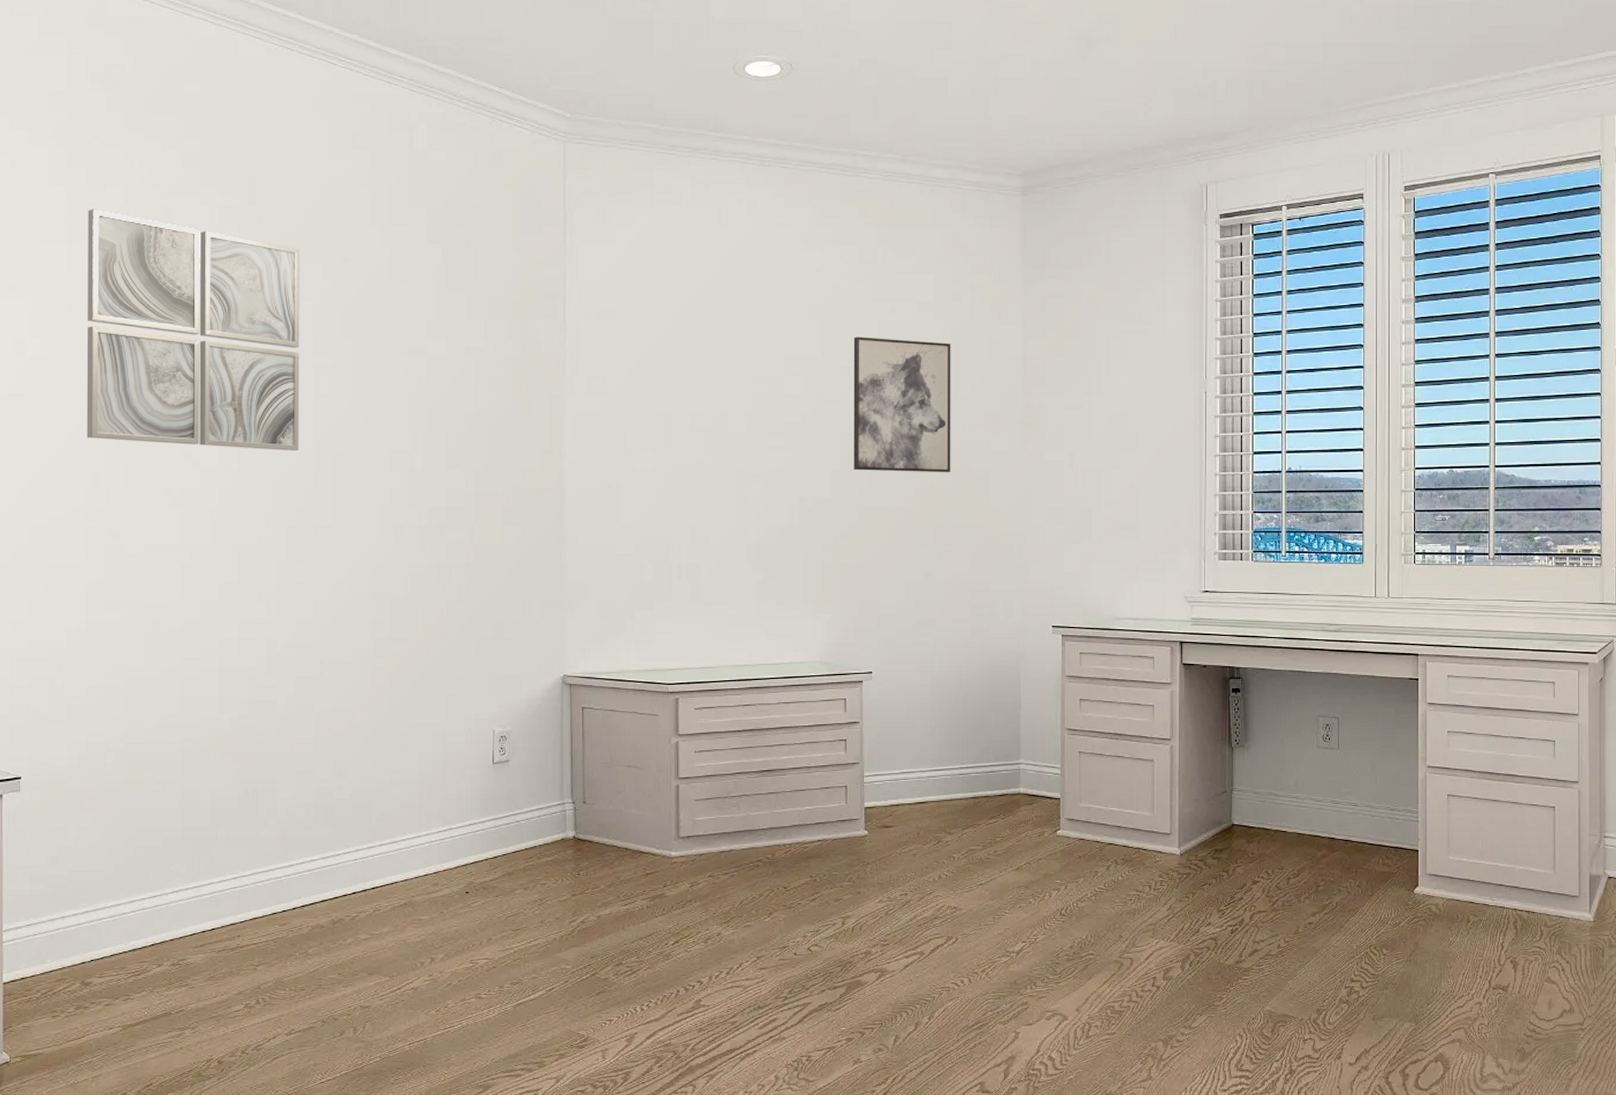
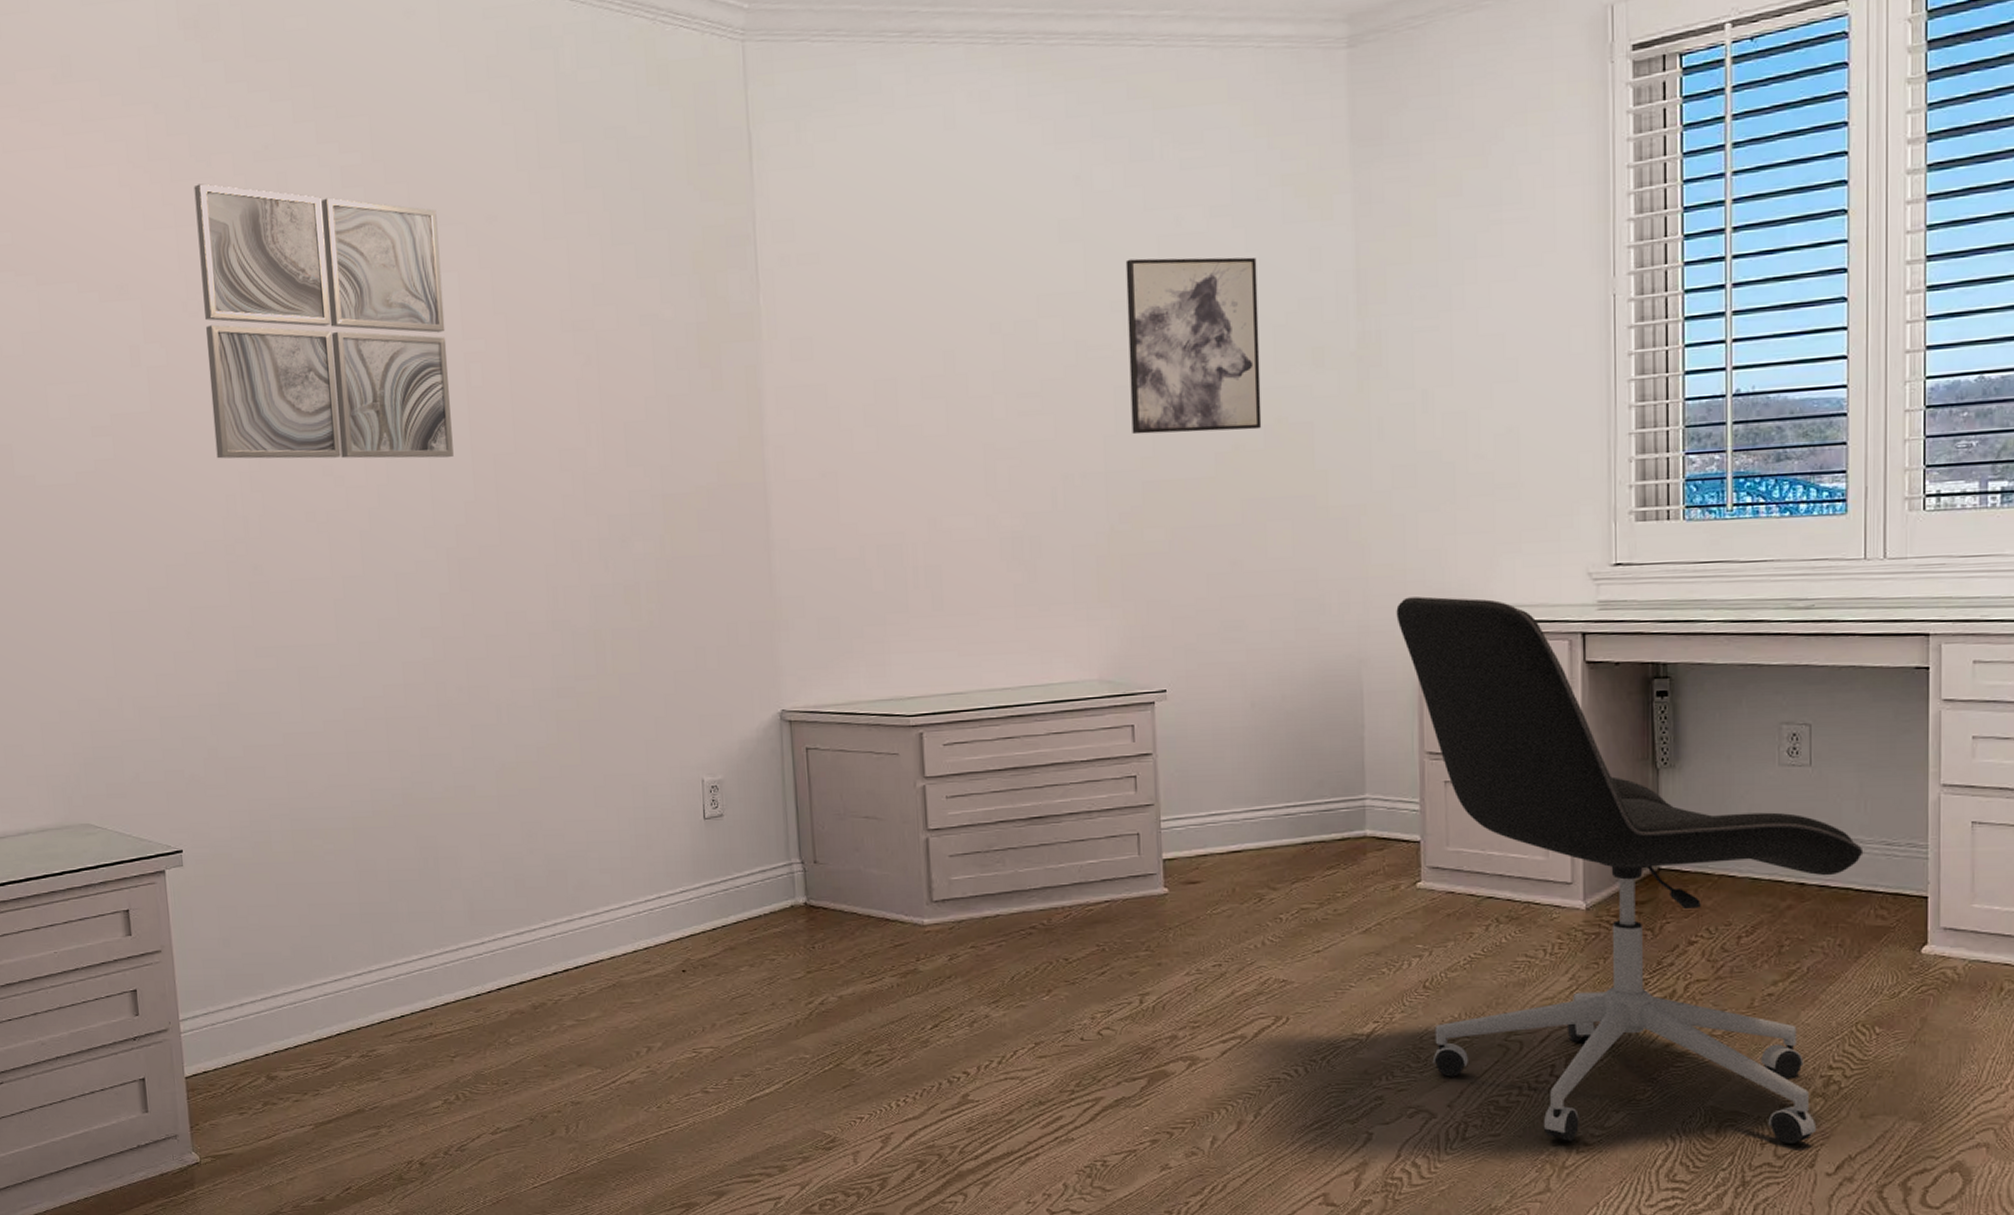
office chair: none [1047,608,1375,1041] -> present [1396,596,1864,1145]

